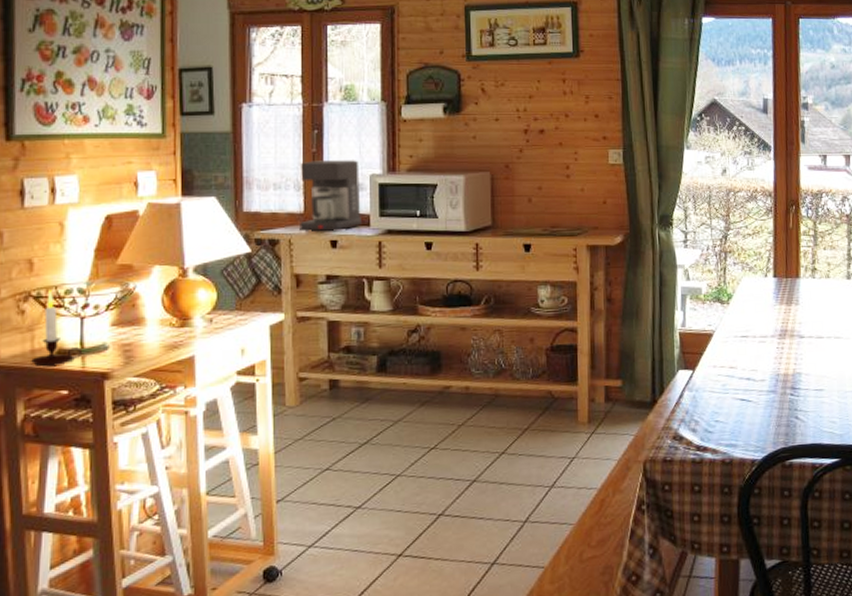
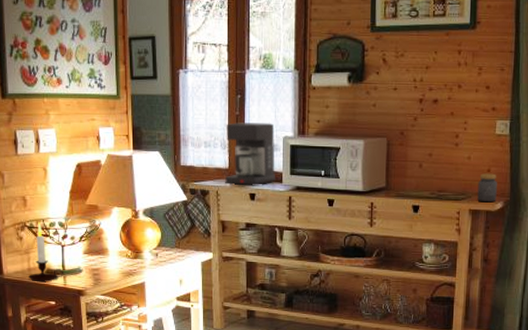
jar: none [594,205,615,237] -> present [477,173,497,203]

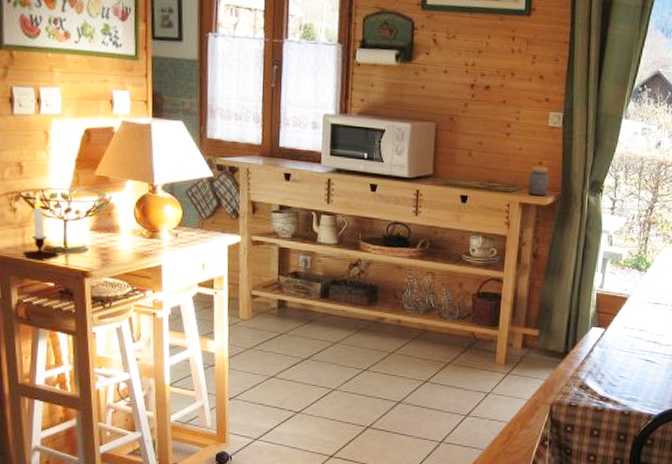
coffee maker: present [225,122,275,186] -> none [257,95,314,166]

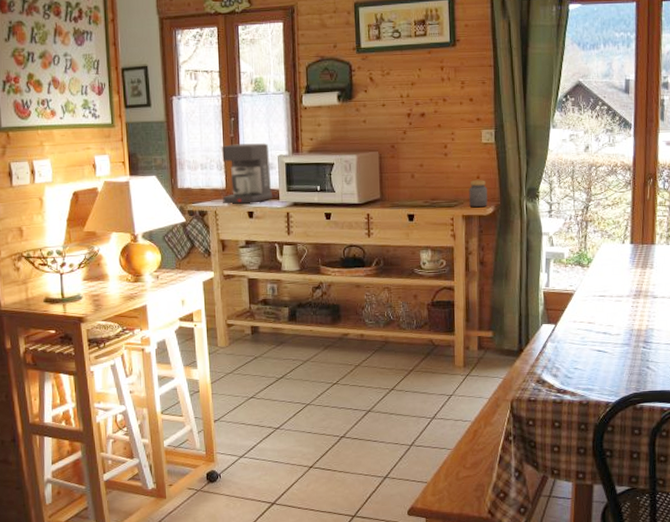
candle: present [23,192,65,260] -> none [27,252,63,311]
coffee maker: none [257,95,314,166] -> present [222,143,272,205]

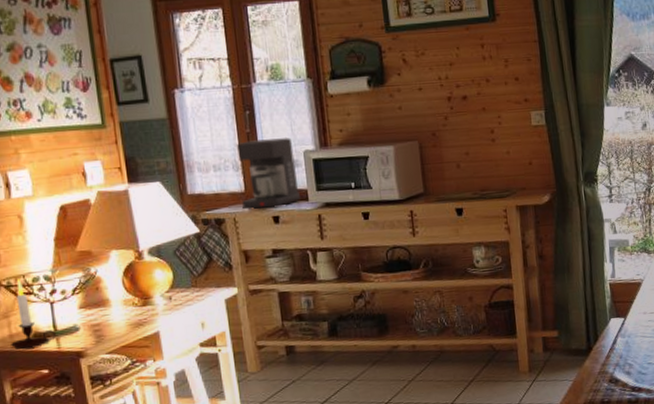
candle: none [27,252,63,311] -> present [11,279,56,349]
jar: present [469,180,488,208] -> none [521,166,543,197]

